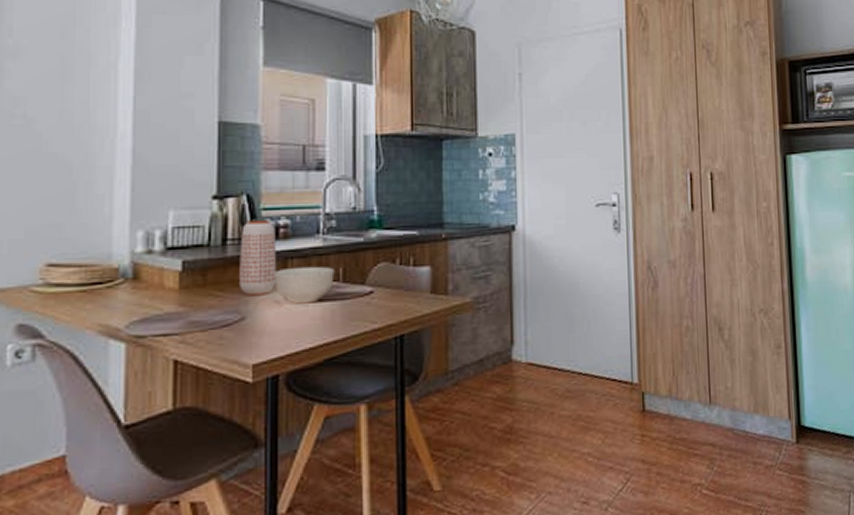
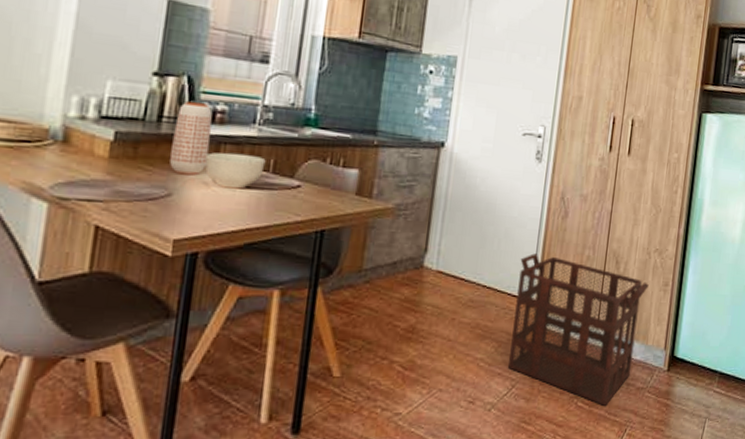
laundry basket: none [614,331,759,492] -> present [508,253,649,407]

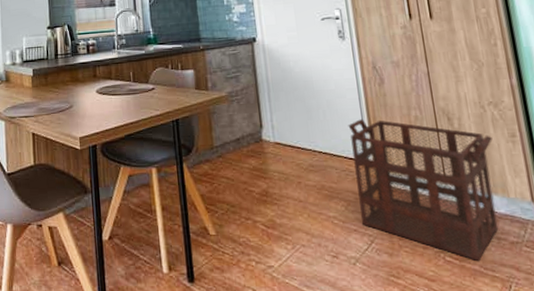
vase: present [169,101,213,176] -> none [66,41,90,92]
bowl: present [204,152,266,189] -> none [88,71,128,97]

